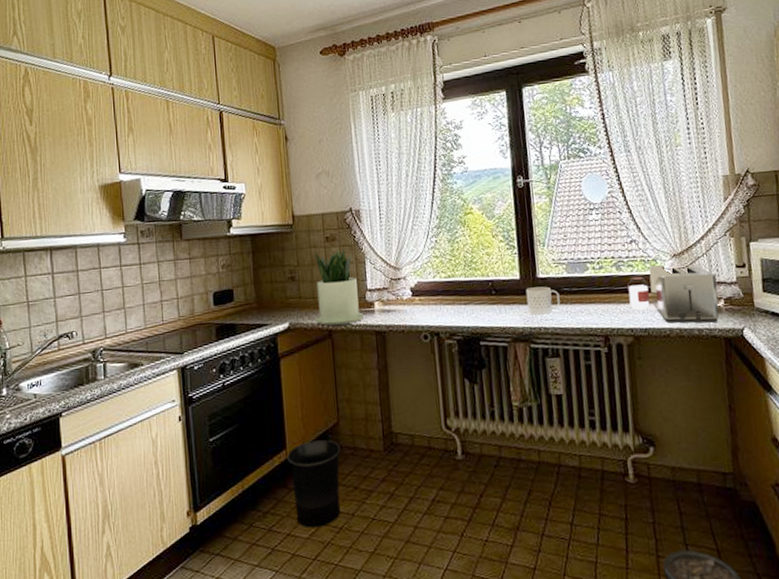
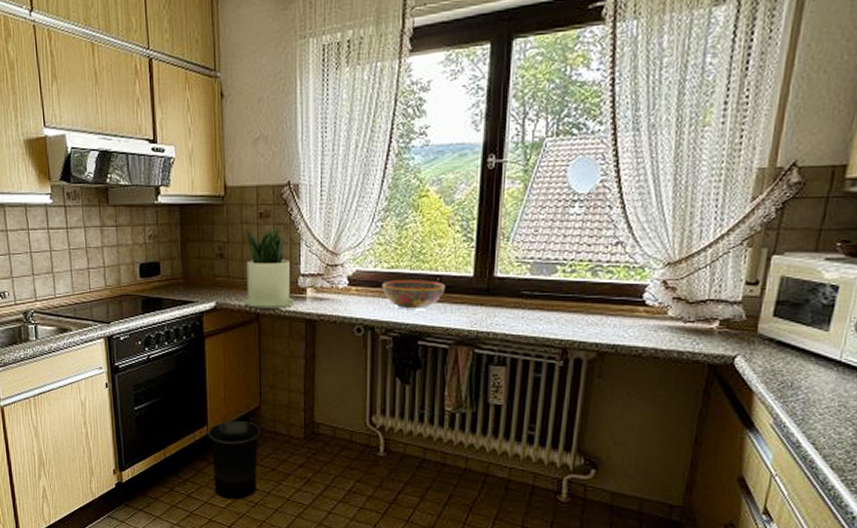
bowl: none [441,285,498,314] -> present [381,280,446,309]
mug: present [525,286,560,315] -> none [477,287,517,318]
jar: present [627,276,650,310] -> none [600,285,629,323]
toaster: present [649,264,719,323] -> none [627,274,717,346]

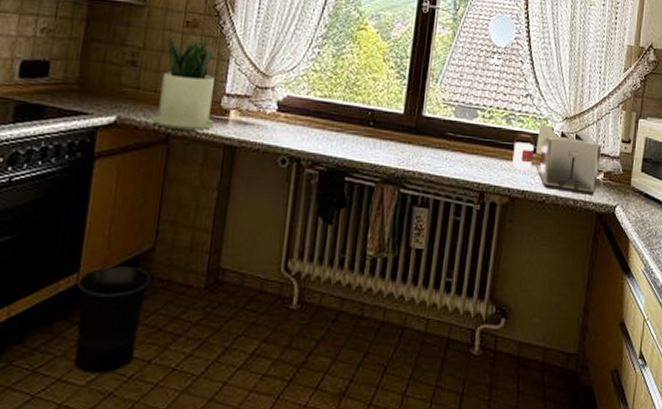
bowl: present [381,280,446,309] -> none [312,109,377,143]
jar: none [600,285,629,323] -> present [512,133,536,170]
toaster: none [627,274,717,346] -> present [534,125,602,195]

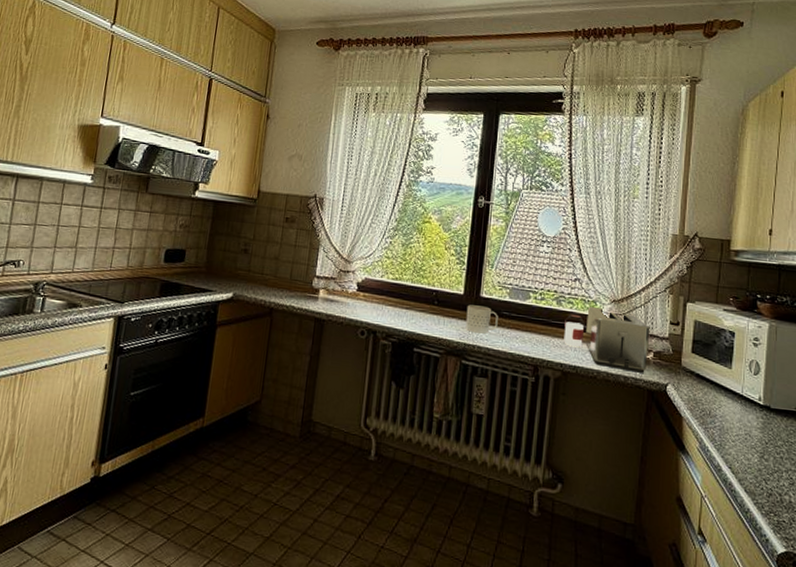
waste bin: present [73,266,150,374] -> none [199,414,257,502]
planter: present [152,36,215,131] -> none [259,230,308,306]
mug: none [405,125,442,158] -> present [465,304,498,334]

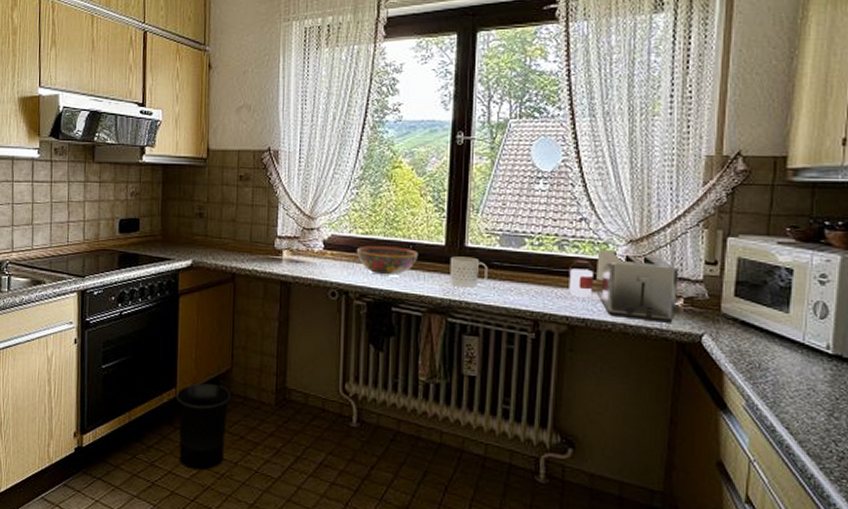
waste bin: none [199,414,257,502] -> present [177,383,230,470]
bowl: none [386,290,440,319] -> present [356,246,419,276]

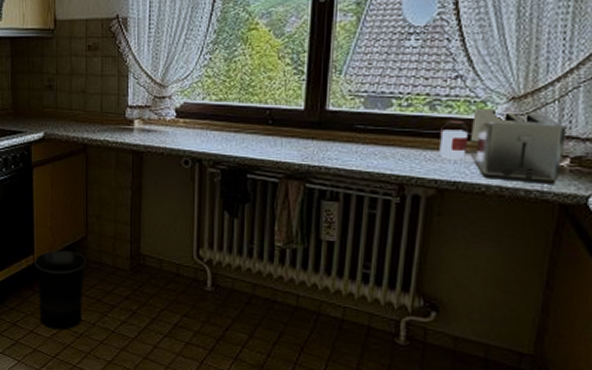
bowl: present [356,246,419,276] -> none [209,113,276,142]
mug: present [449,256,488,288] -> none [308,121,350,152]

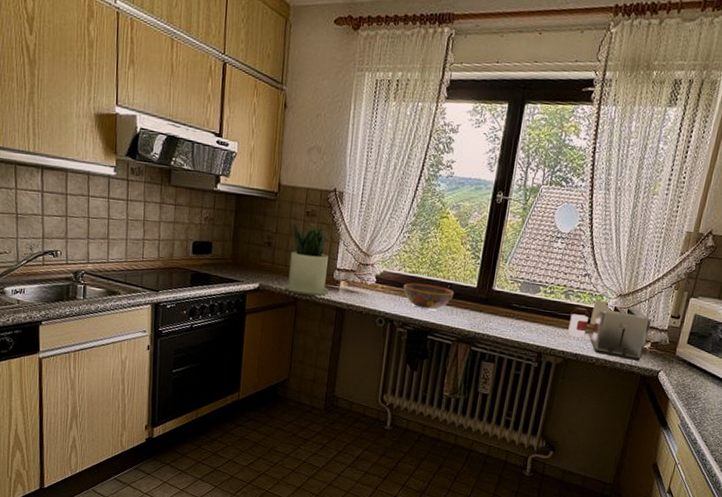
waste bin: present [35,250,86,330] -> none [239,389,287,460]
planter: none [71,60,123,141] -> present [284,223,330,296]
bowl: none [209,113,276,142] -> present [403,282,454,310]

